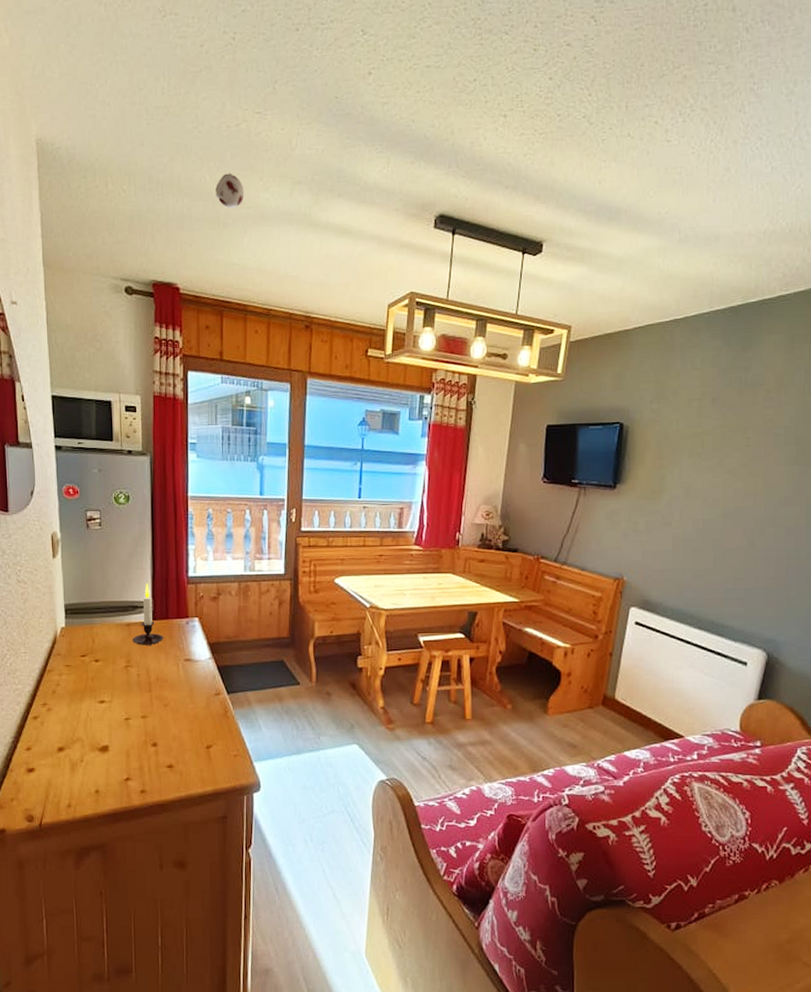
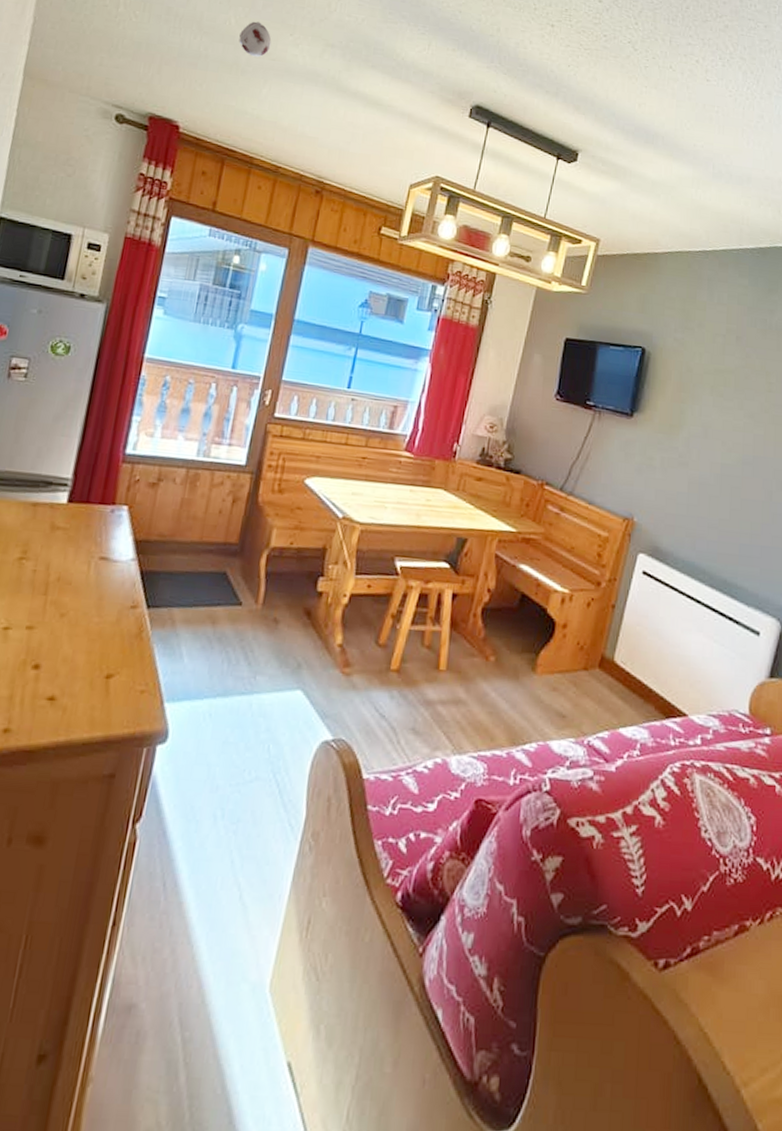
candle: present [132,582,164,645] -> none [35,454,79,534]

